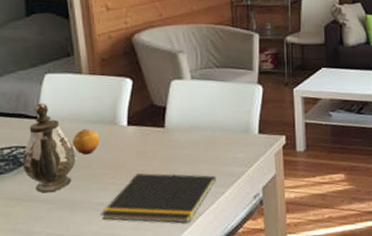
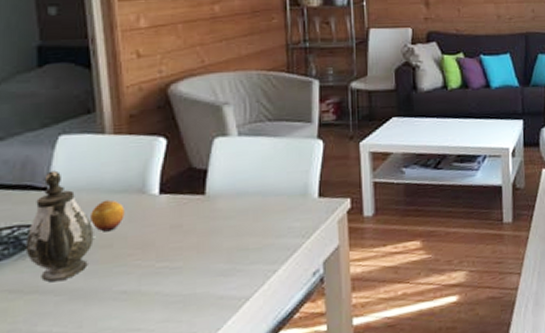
notepad: present [101,173,216,223] -> none [123,249,267,312]

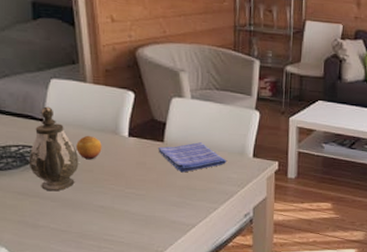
dish towel: none [198,188,286,230] -> present [158,142,226,173]

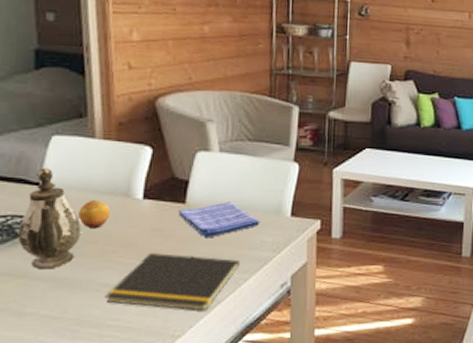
notepad: none [101,183,210,233] -> present [105,253,240,311]

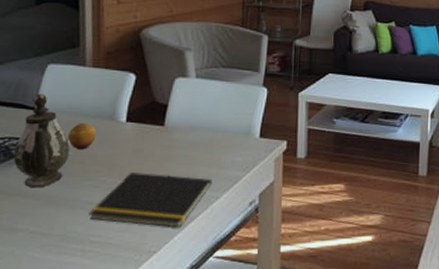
dish towel: present [178,202,260,238] -> none [157,124,231,159]

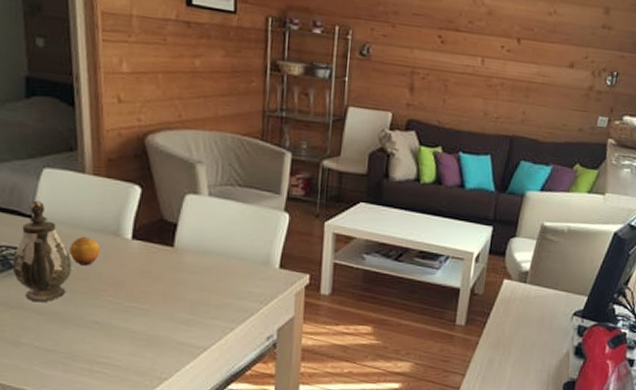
notepad: present [89,173,212,228] -> none [95,295,227,357]

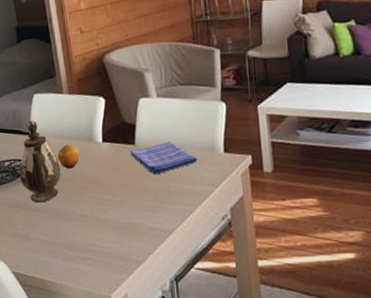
dish towel: none [167,248,248,285] -> present [130,141,197,175]

